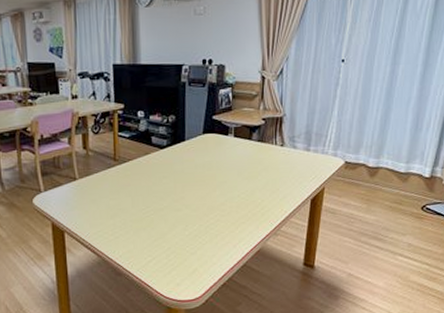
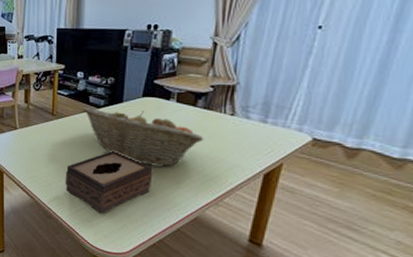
tissue box: none [132,193,218,261] -> present [65,151,153,214]
fruit basket: none [145,147,261,204] -> present [82,107,205,167]

